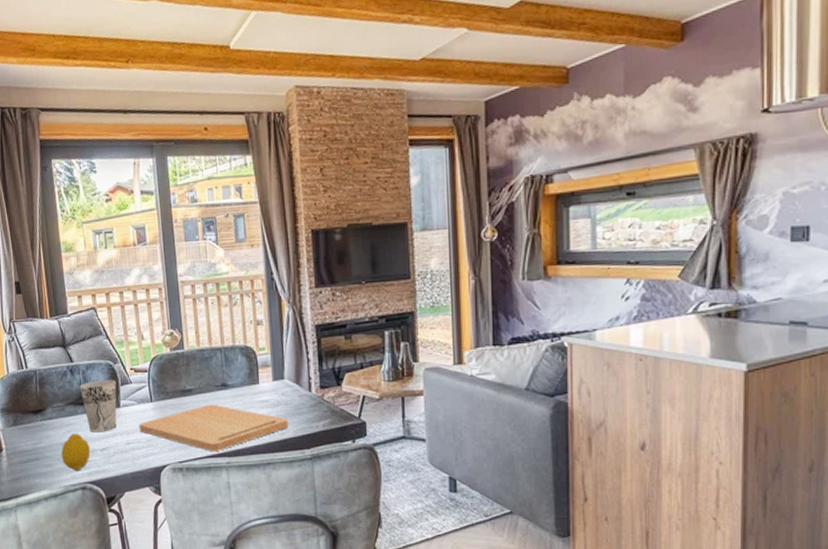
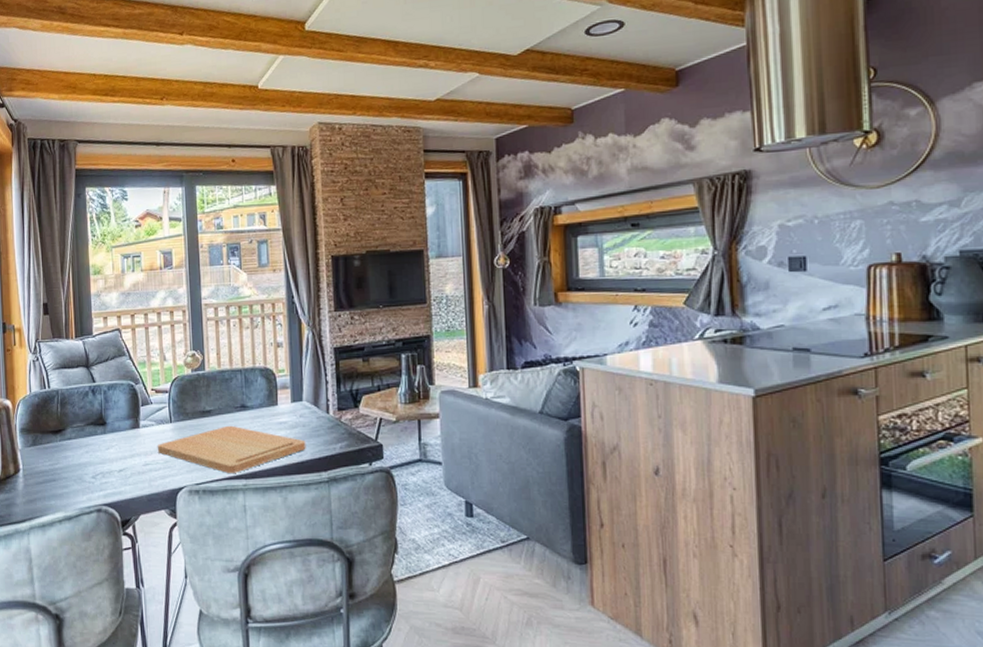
fruit: present [61,434,91,471] -> none [79,455,108,493]
cup: present [79,380,117,433] -> none [100,400,137,453]

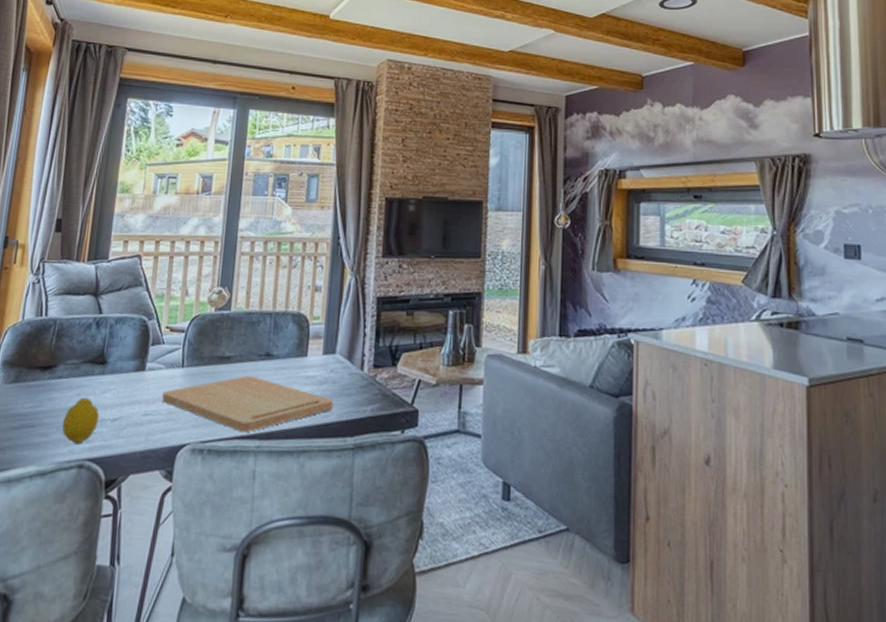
fruit: none [79,455,108,493] -> present [62,398,100,445]

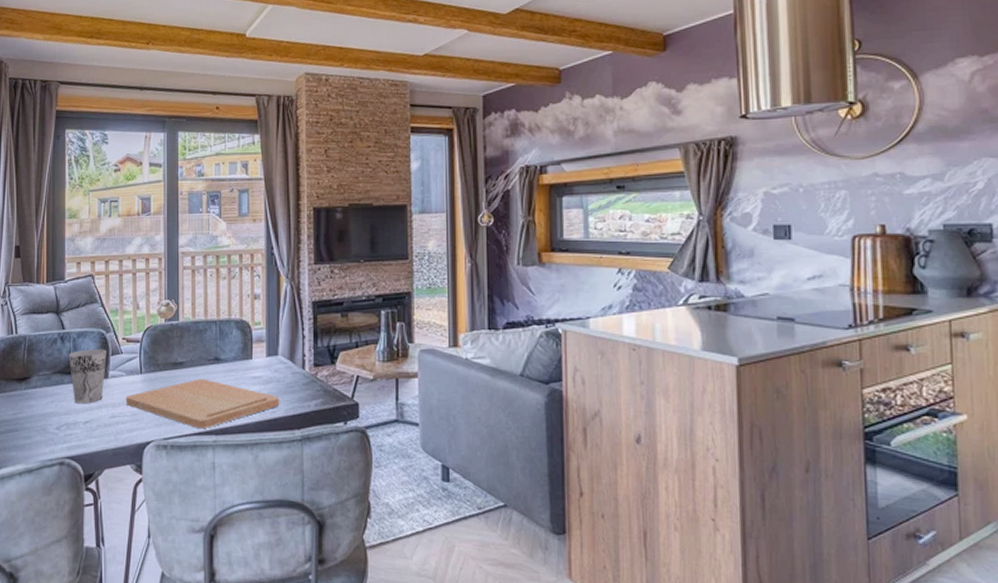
fruit: present [62,398,100,445] -> none [42,404,73,445]
cup: none [102,337,147,399] -> present [68,349,107,404]

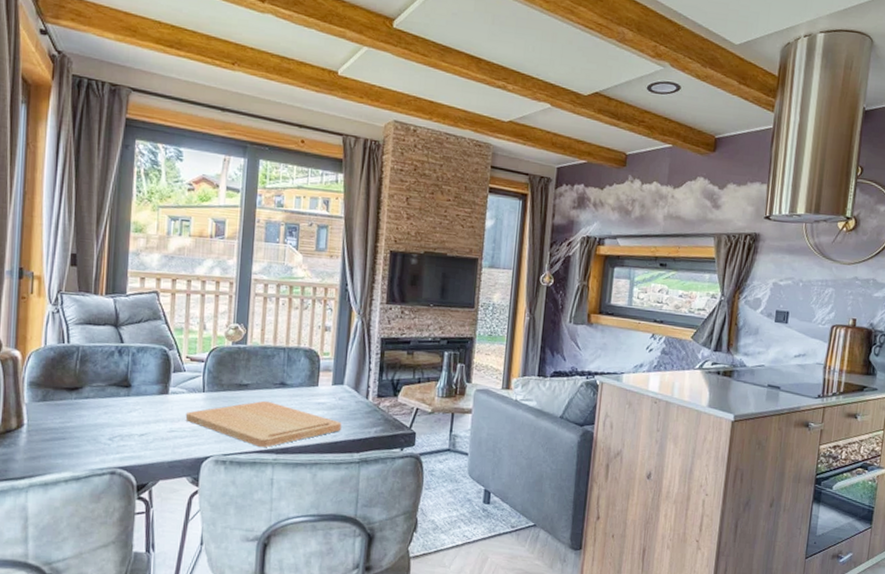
cup: present [68,349,107,404] -> none [126,364,168,417]

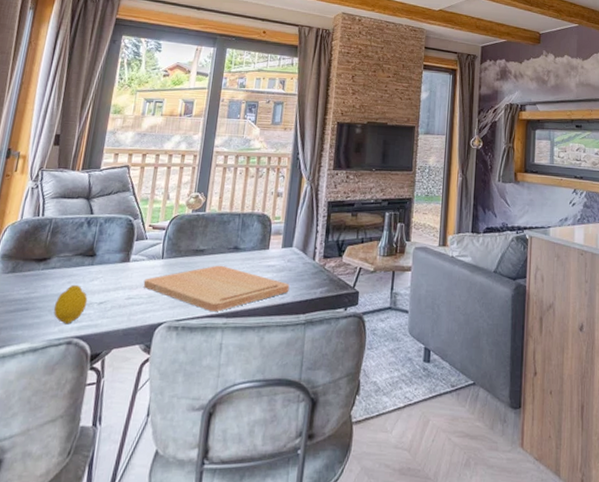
fruit: none [93,416,128,455] -> present [54,285,88,325]

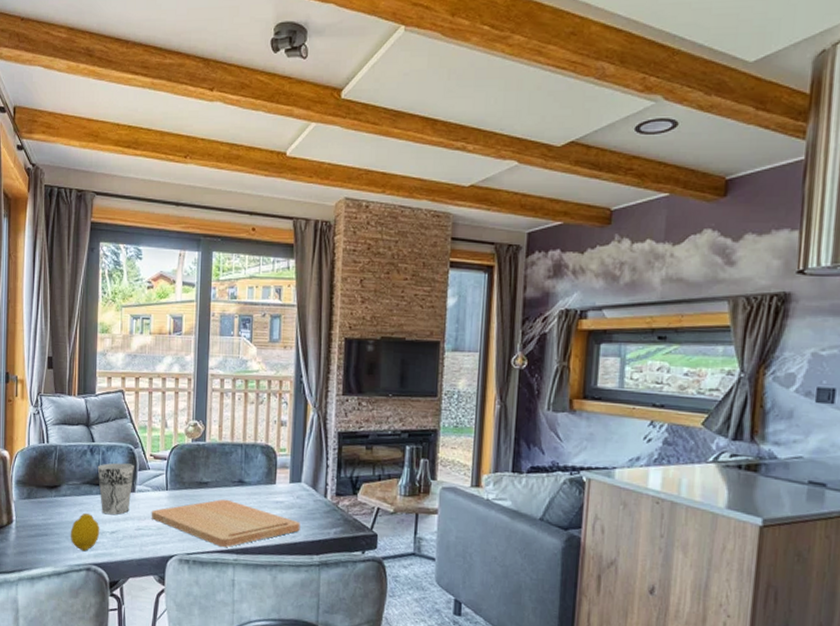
cup: none [91,234,132,286] -> present [97,462,134,515]

